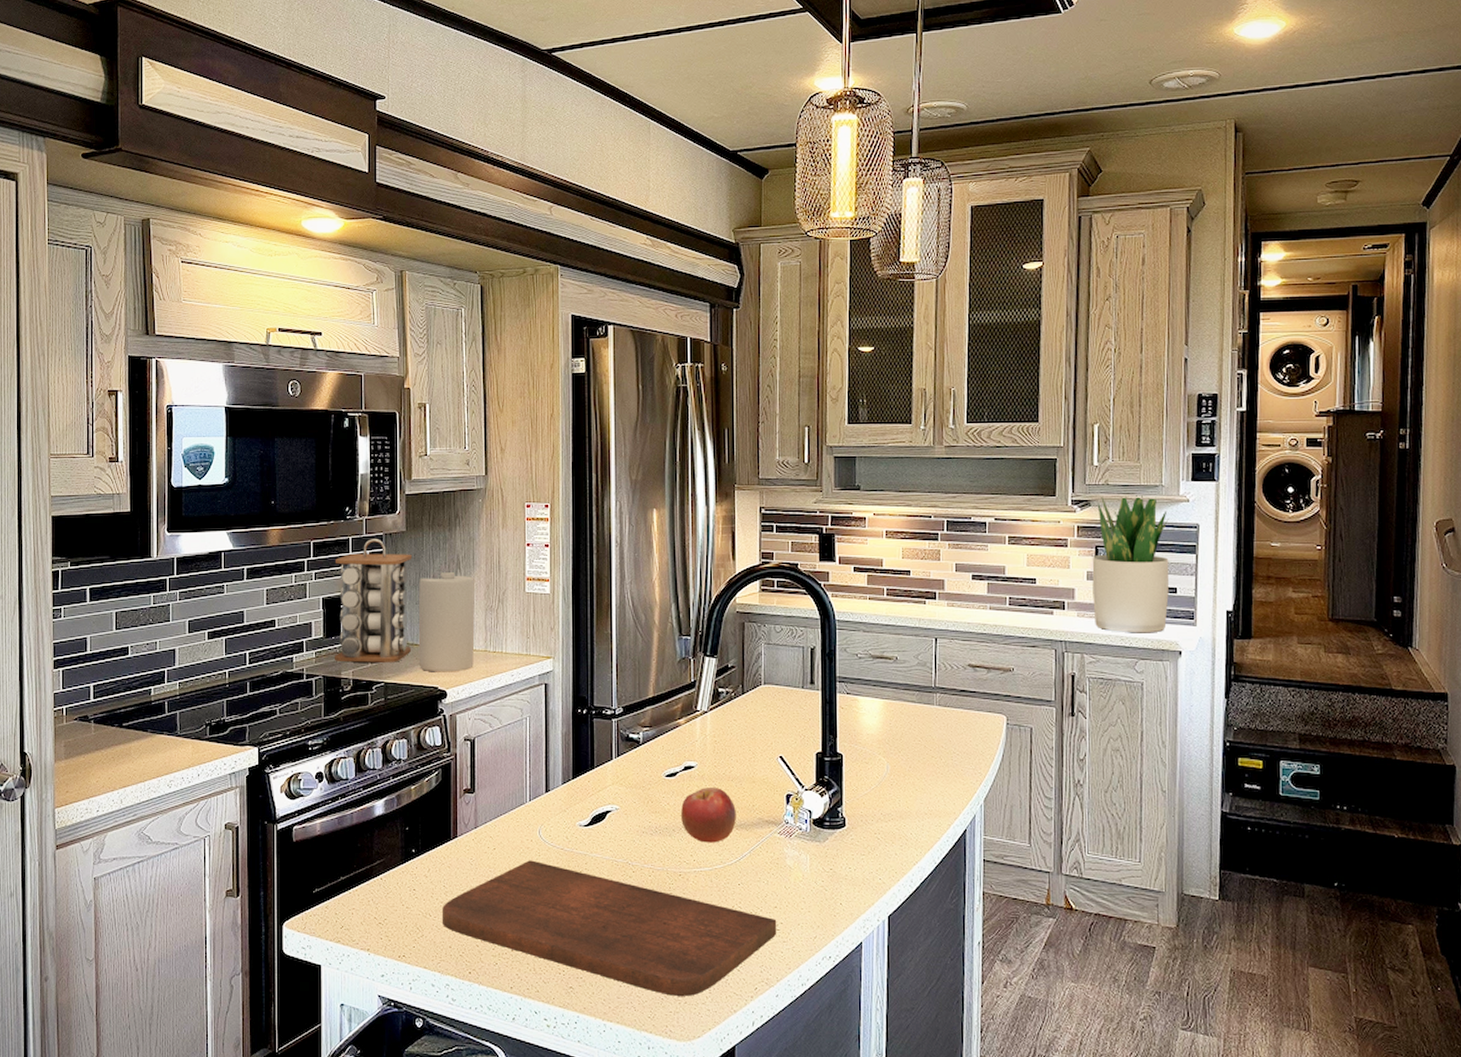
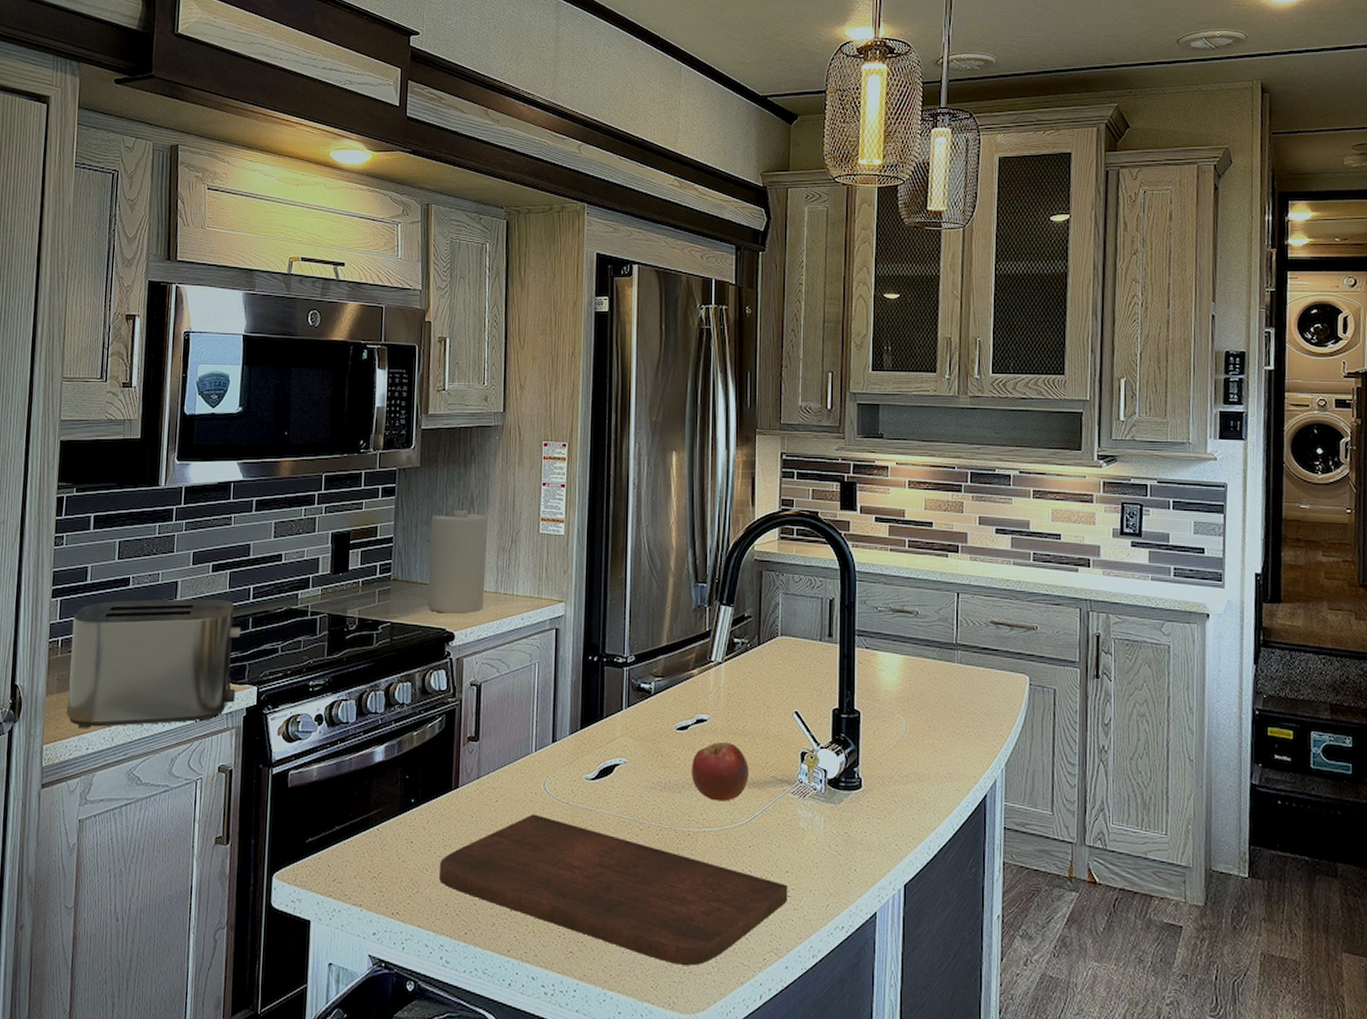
toaster: none [75,664,240,793] -> present [66,598,242,729]
spice rack: present [335,539,411,664] -> none [341,474,425,603]
planter: present [1092,495,1169,633] -> none [1118,452,1197,594]

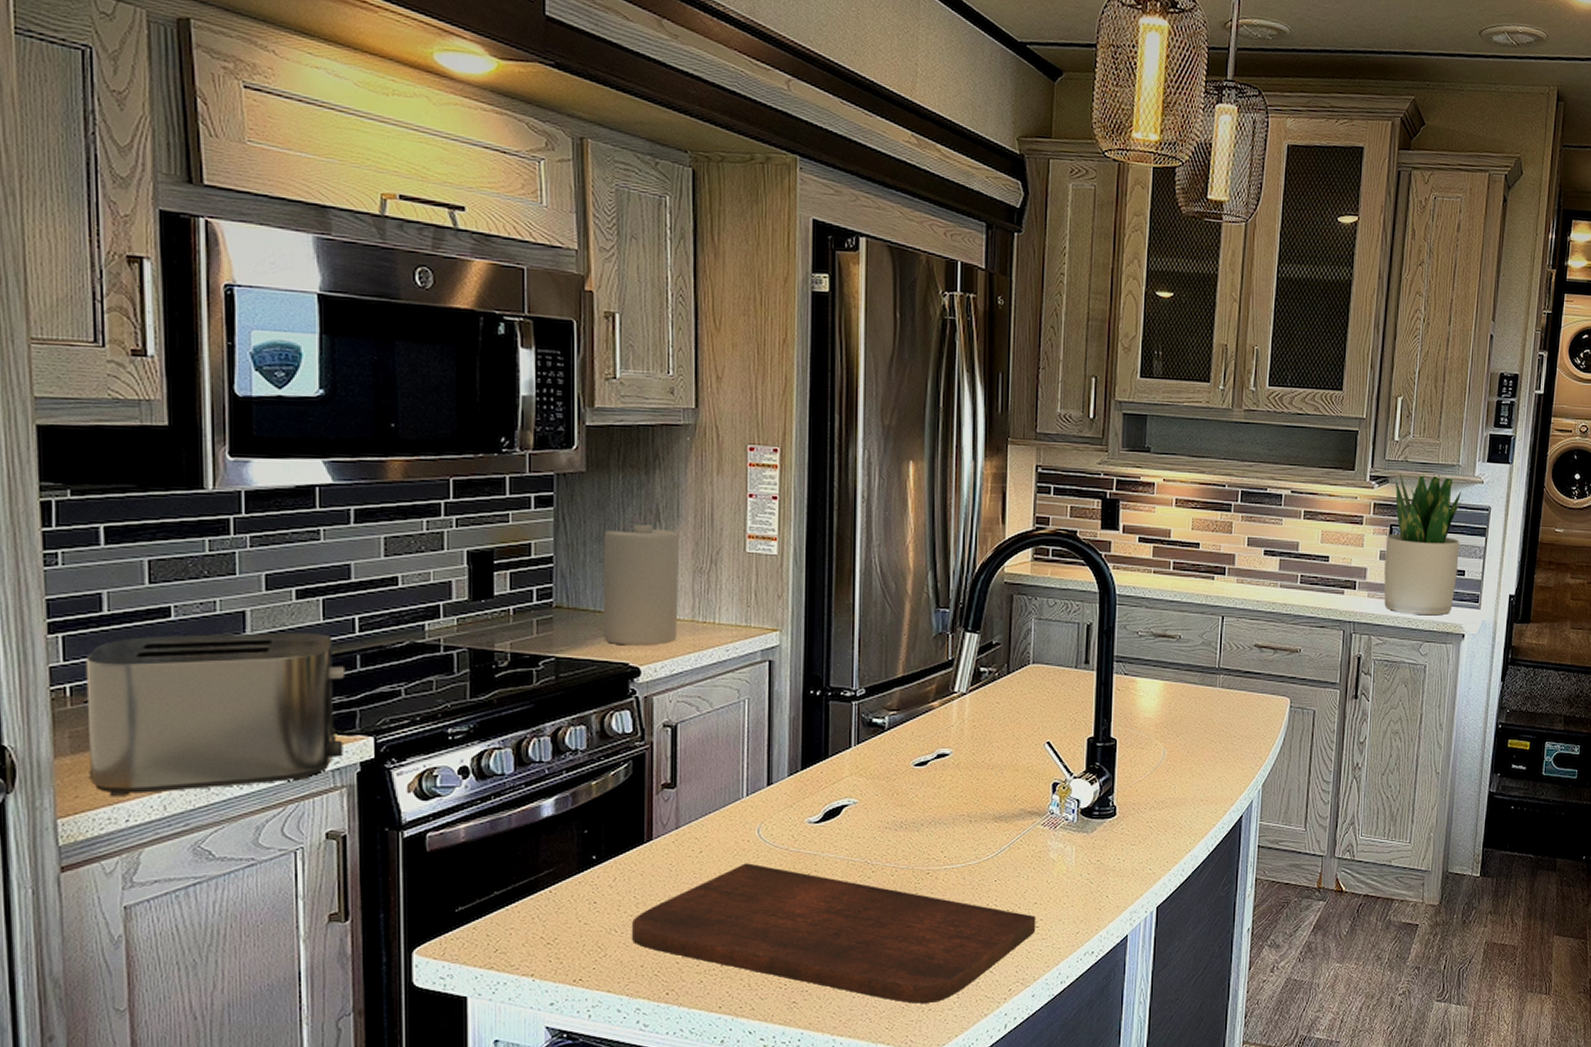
fruit: present [691,742,749,801] -> none [930,777,995,837]
planter: none [1118,452,1197,594] -> present [1383,474,1463,616]

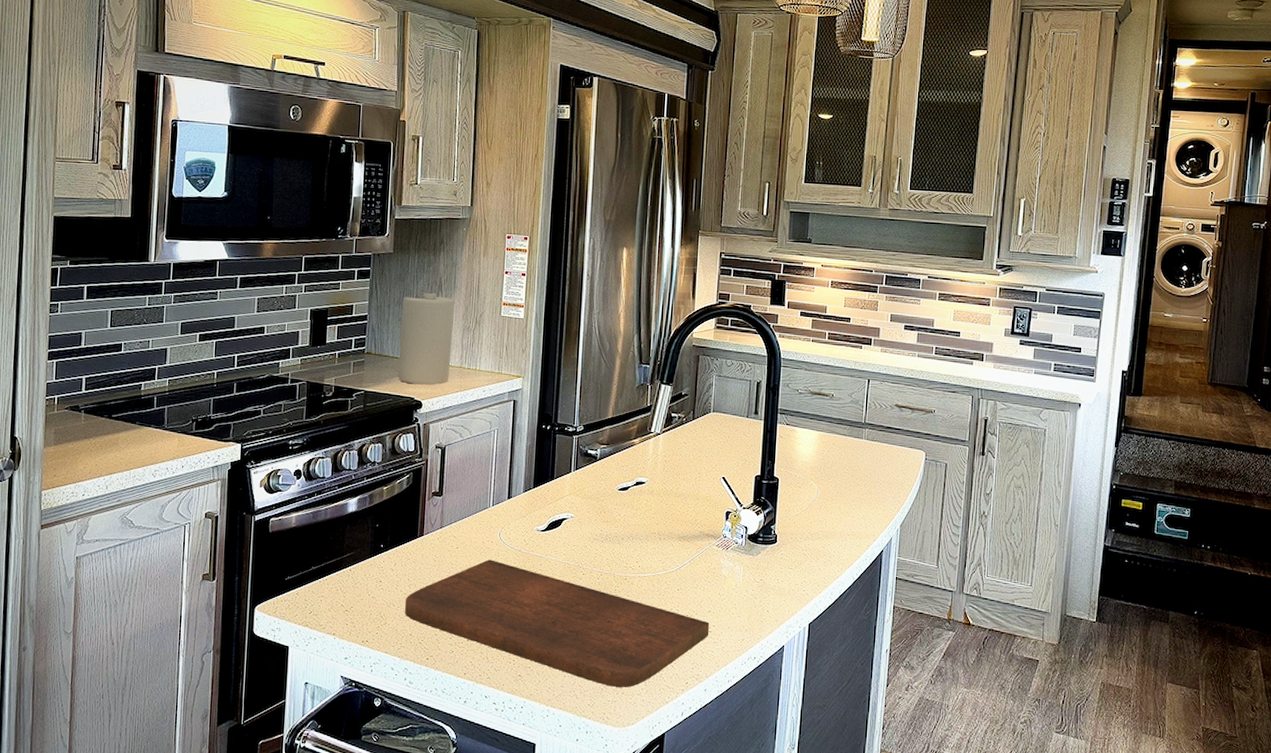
toaster: present [85,632,346,797] -> none [63,364,227,478]
planter: present [1383,474,1463,616] -> none [1008,264,1079,386]

